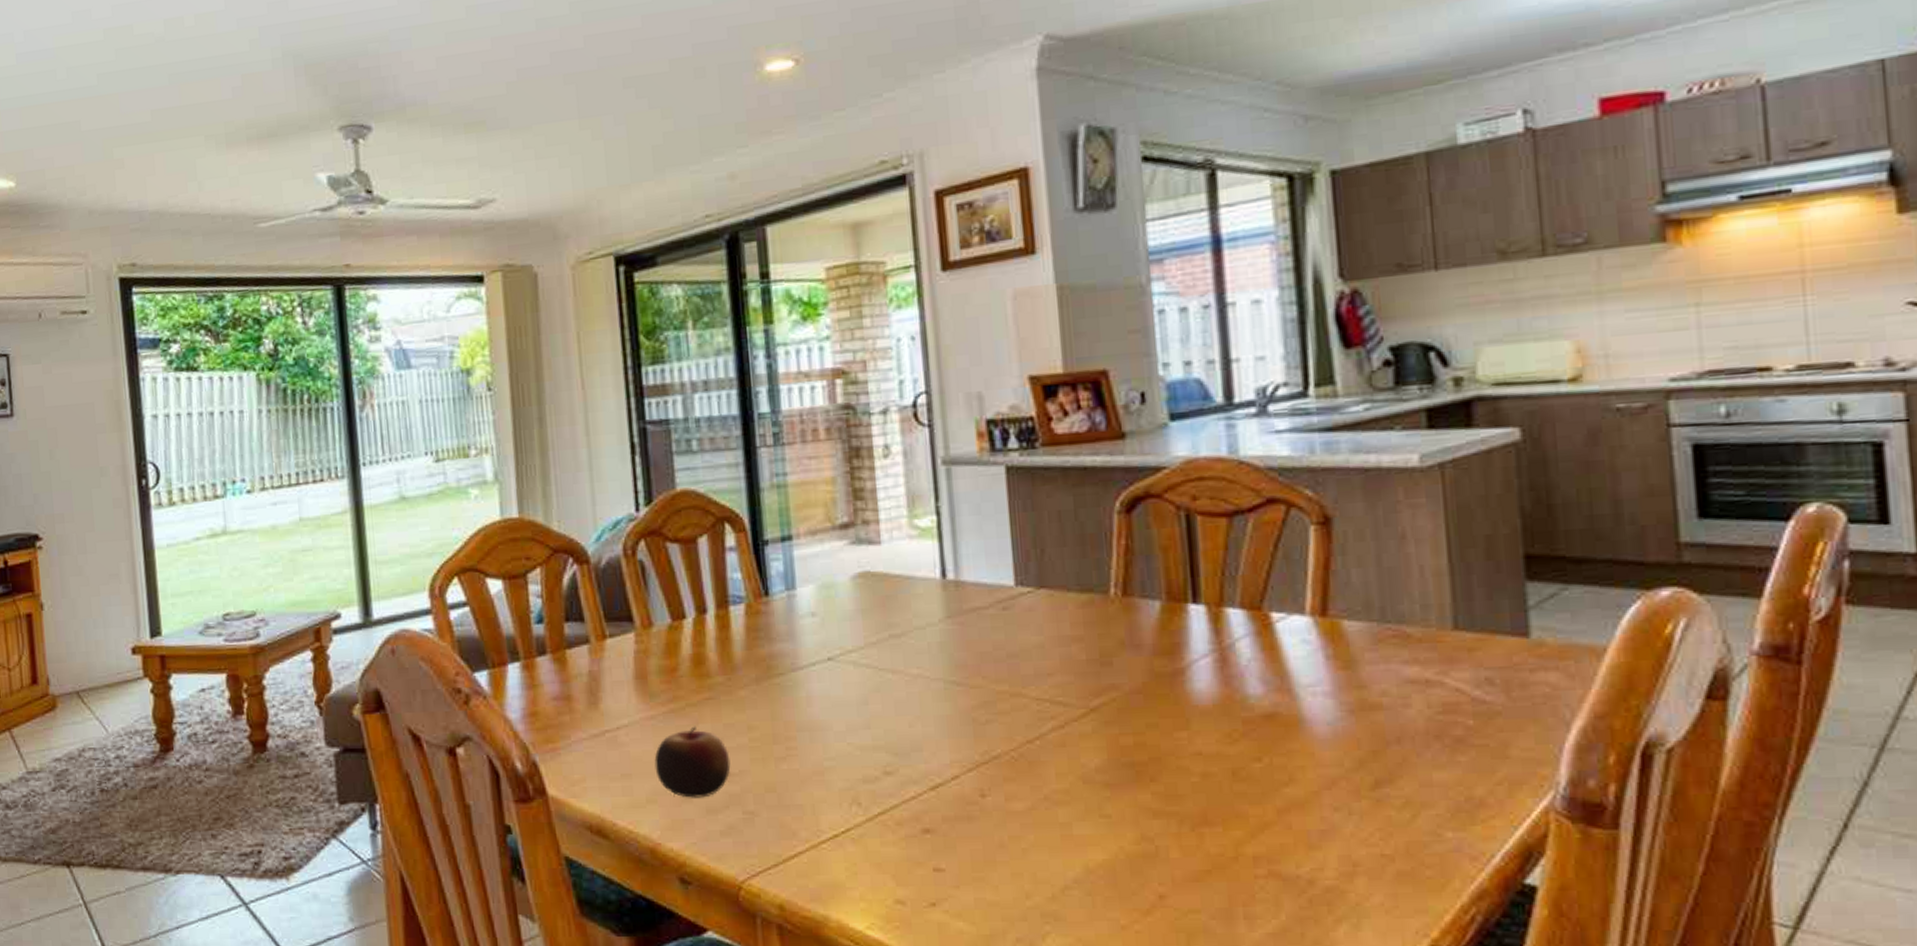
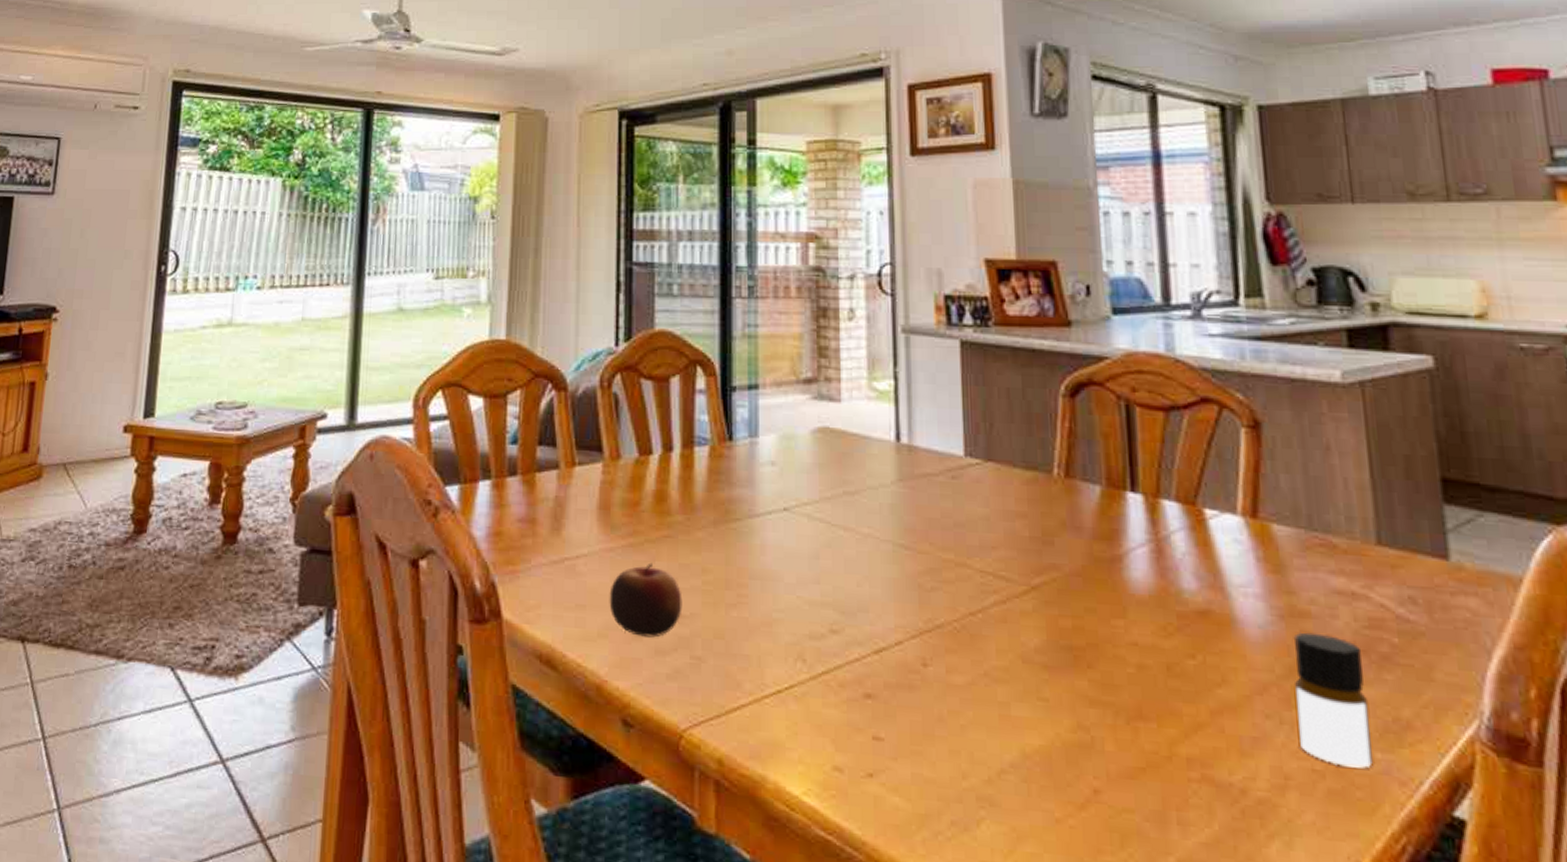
bottle: none [1363,724,1444,849] -> present [1293,632,1373,768]

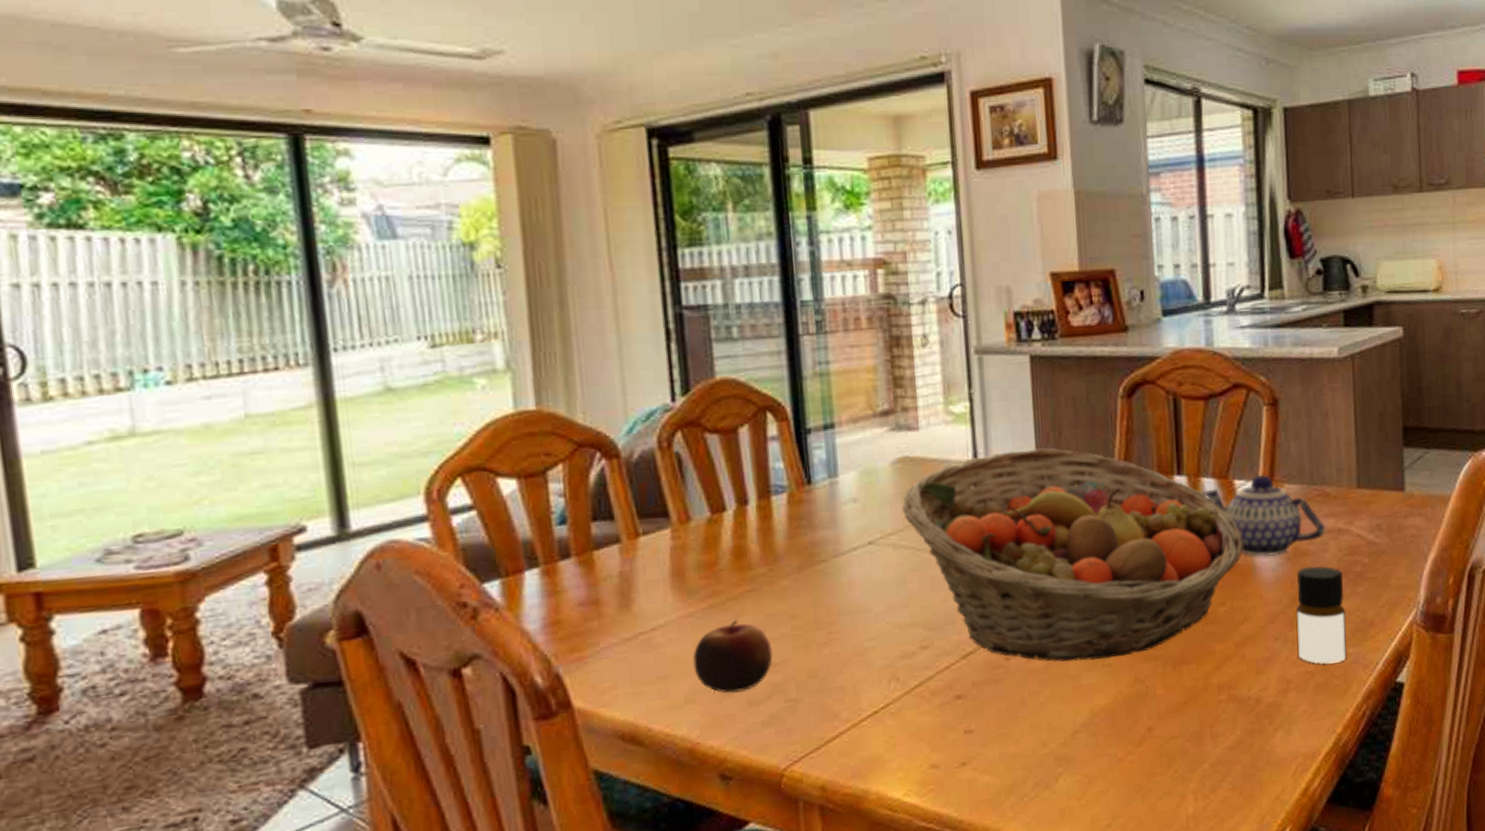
fruit basket: none [819,436,1218,693] -> present [901,448,1243,662]
teapot: none [1161,507,1334,611] -> present [1201,474,1326,557]

